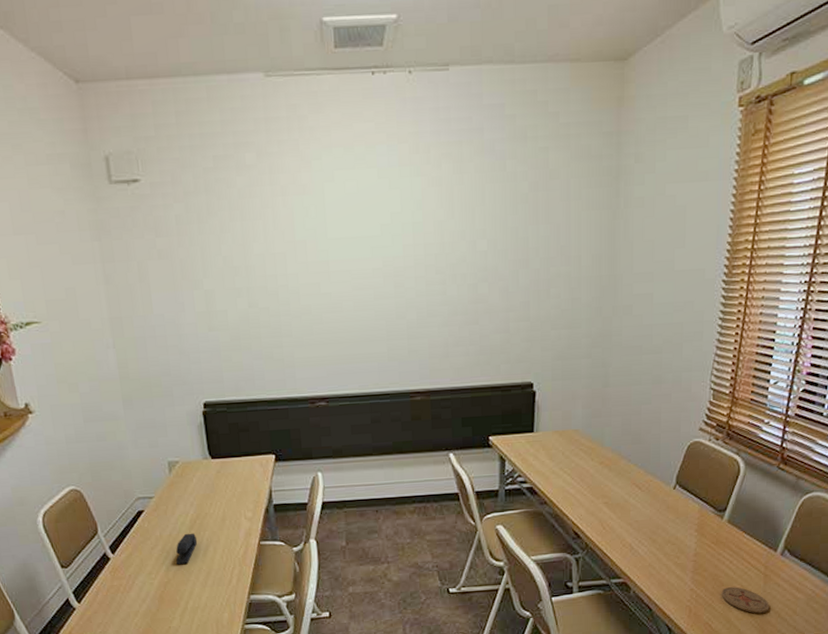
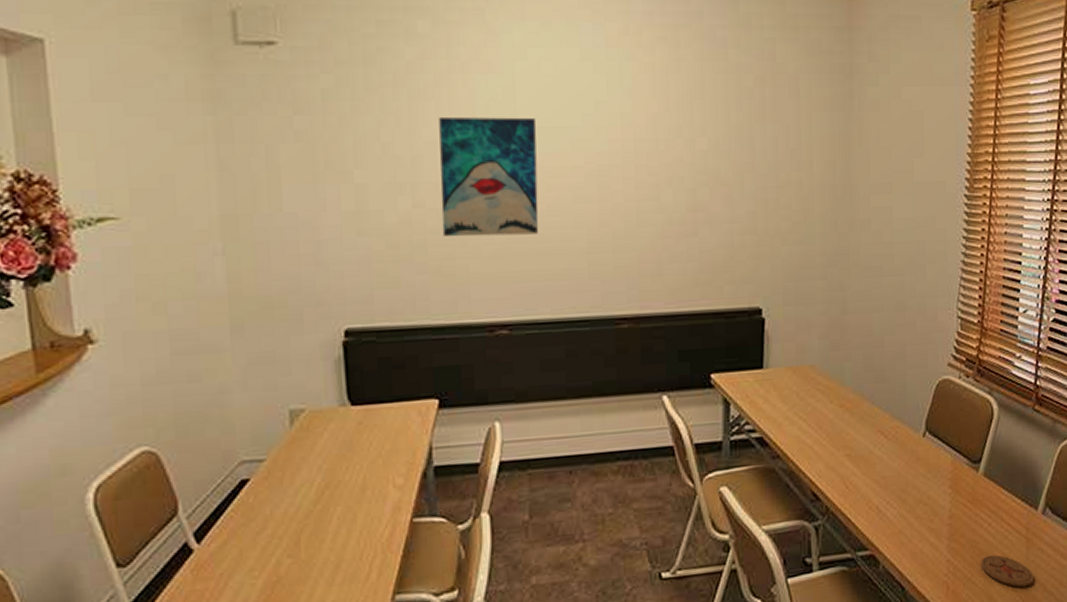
stapler: present [176,533,198,564] -> none [292,509,325,555]
wall art: none [266,230,347,330] -> present [439,117,539,237]

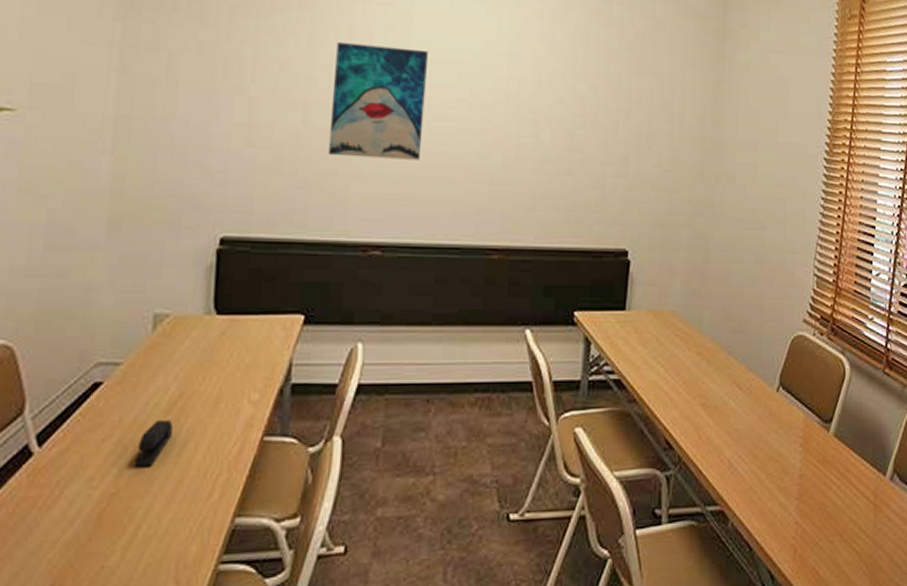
stapler: none [292,509,325,555] -> present [135,419,174,466]
coaster: present [981,555,1034,588] -> none [829,520,881,557]

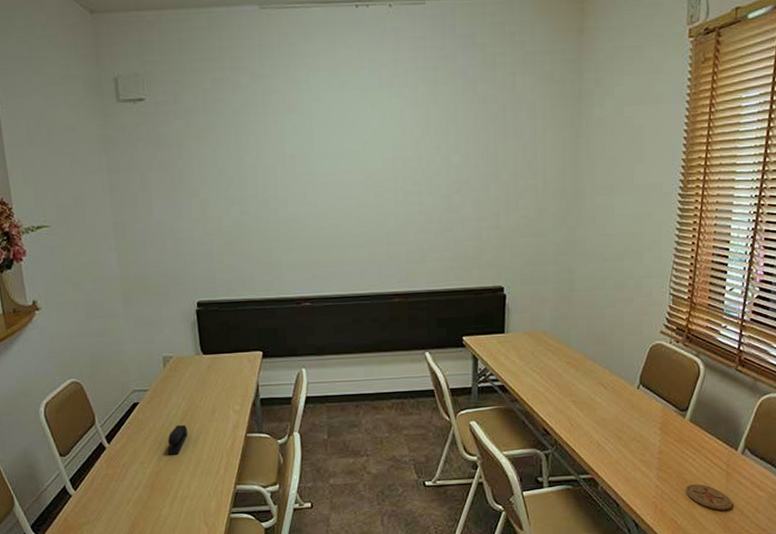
wall art: present [328,42,428,160] -> none [258,145,331,236]
coaster: none [829,520,881,557] -> present [685,484,732,511]

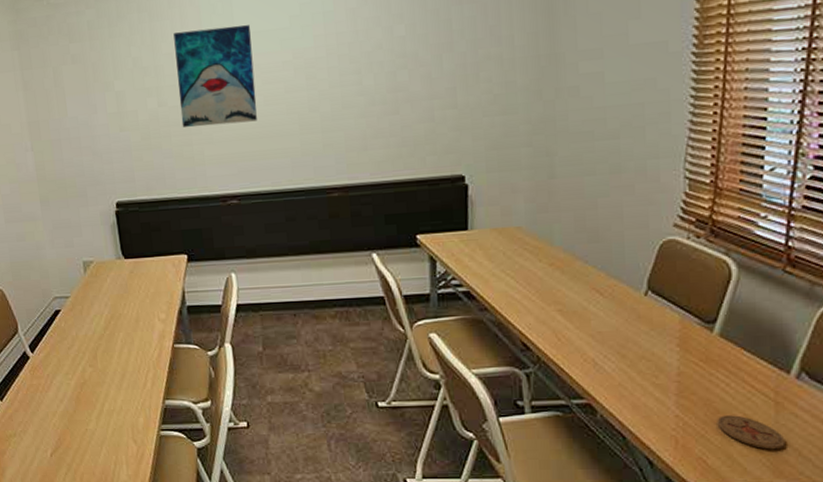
stapler: present [168,424,188,454] -> none [91,333,112,365]
wall art: none [258,145,331,236] -> present [173,25,257,128]

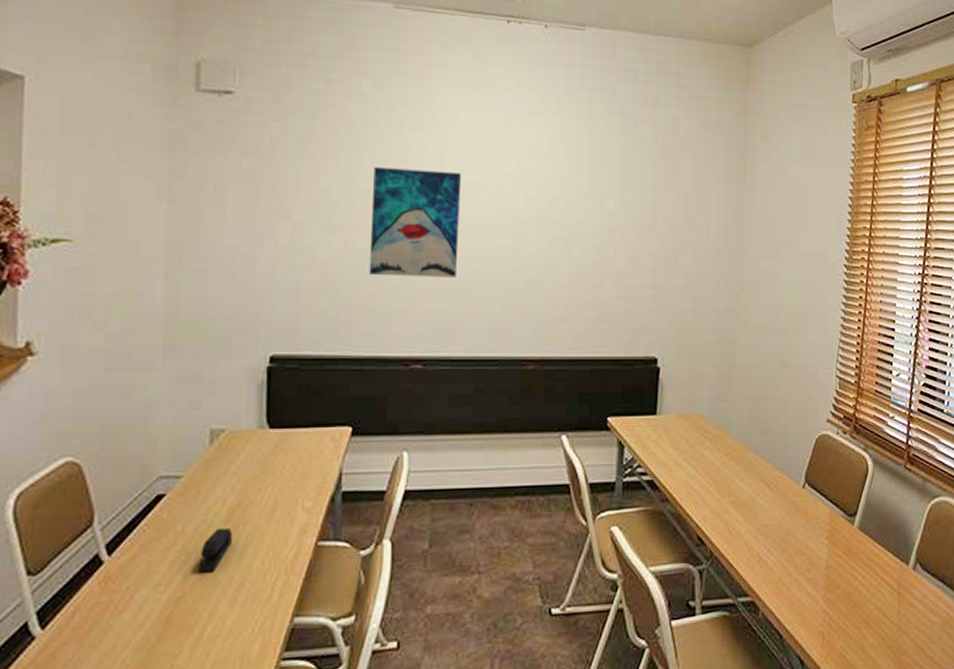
stapler: none [91,333,112,365] -> present [199,527,233,572]
coaster: present [717,415,785,450] -> none [855,607,905,641]

